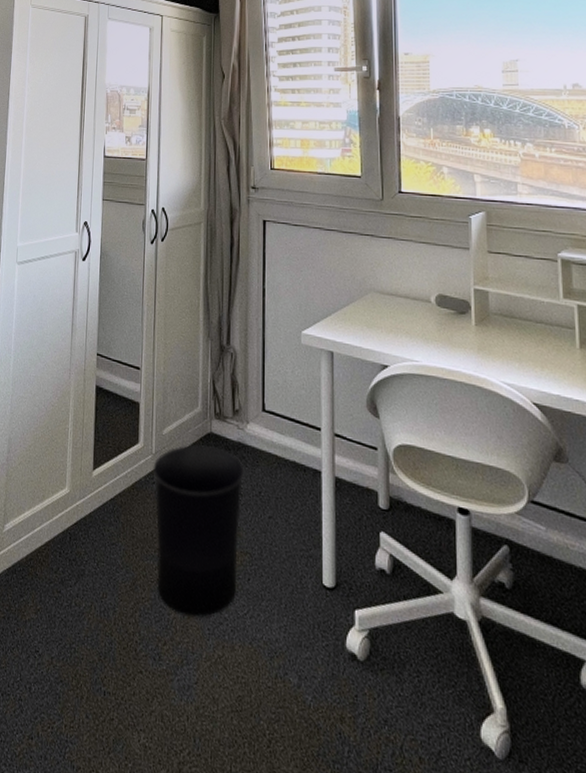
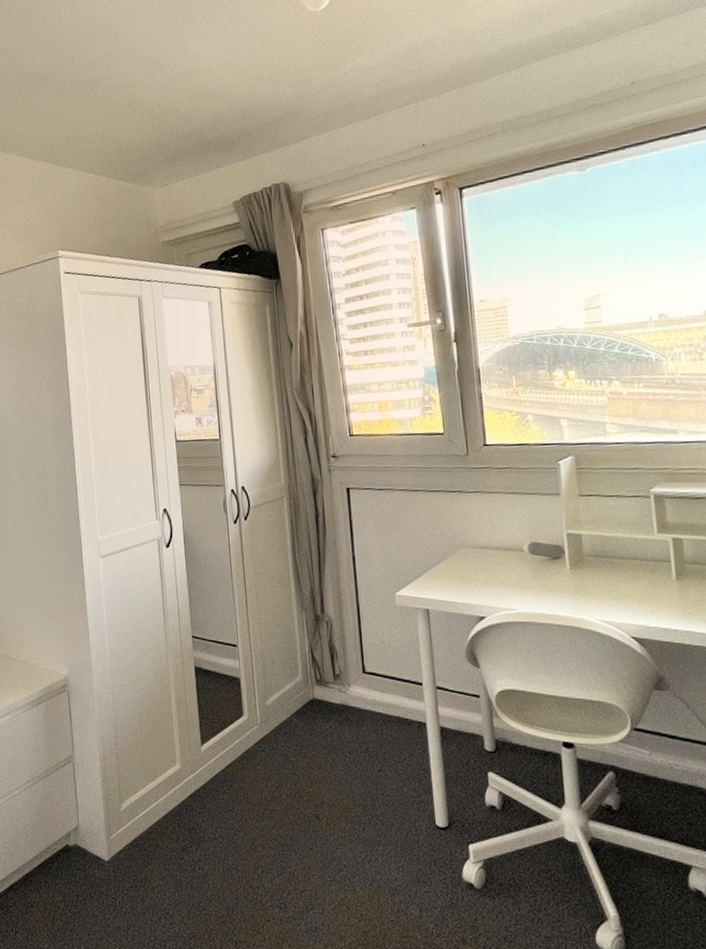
waste bin: present [153,444,244,616] -> none [260,710,354,866]

